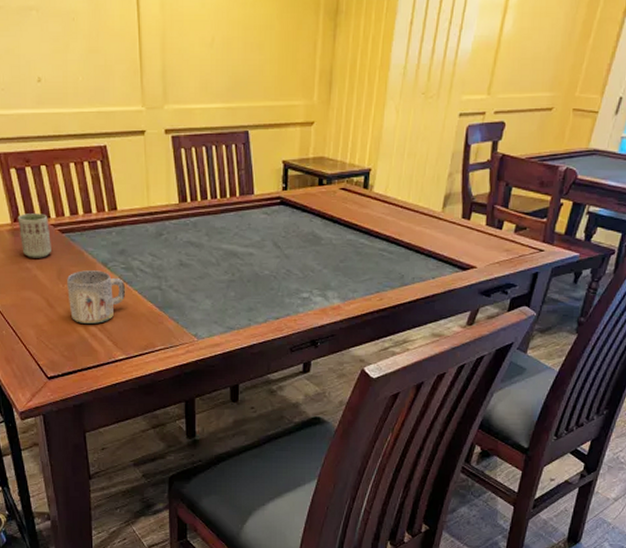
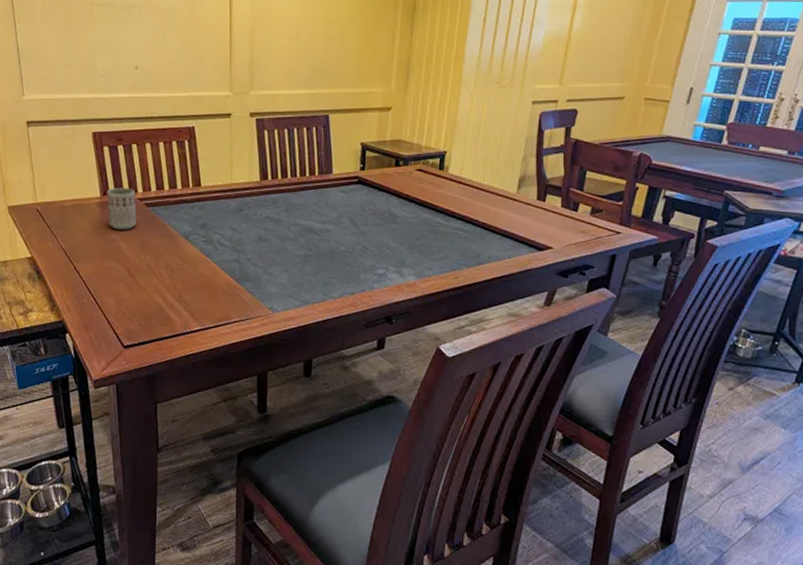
mug: present [67,270,126,324] -> none [149,242,205,294]

